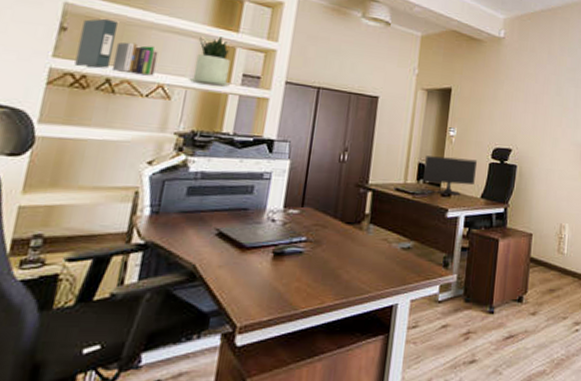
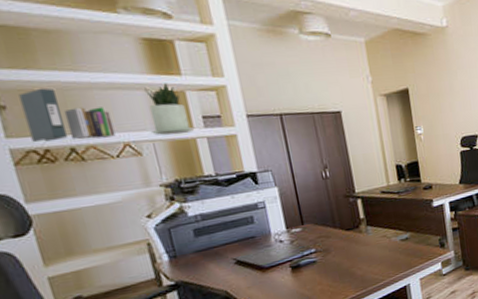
computer monitor: present [422,156,478,196] -> none [401,151,451,189]

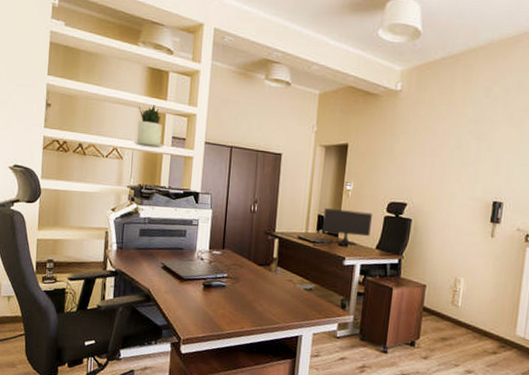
binder: present [19,88,69,143] -> none [58,95,82,136]
books: present [64,107,116,139] -> none [82,113,111,140]
computer monitor: none [401,151,451,189] -> present [321,208,373,246]

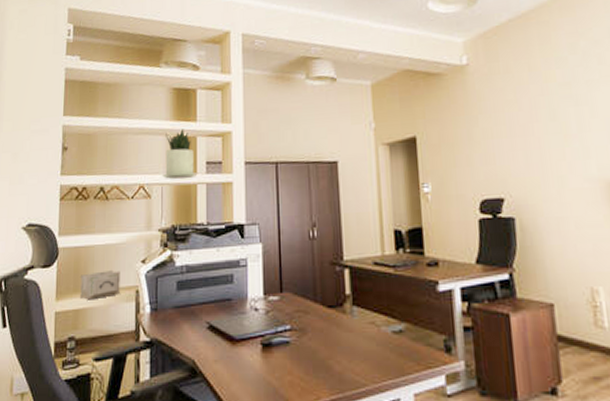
decorative box: none [59,212,93,234] -> present [80,271,120,300]
computer monitor: present [321,208,373,246] -> none [401,217,465,265]

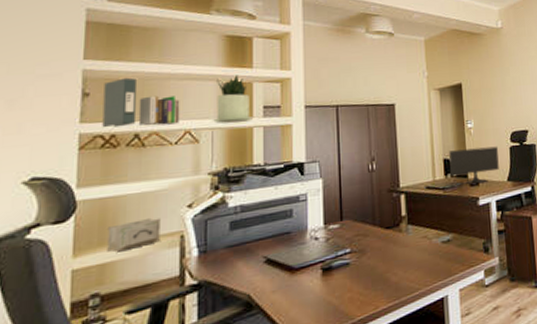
binder: none [77,132,102,181] -> present [102,77,137,128]
books: none [103,150,135,179] -> present [138,95,180,126]
computer monitor: none [401,217,465,265] -> present [449,146,499,185]

